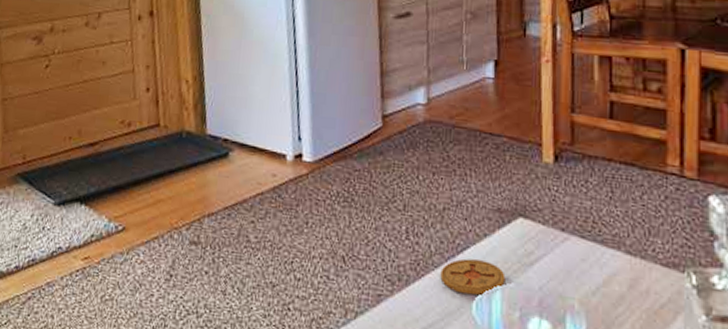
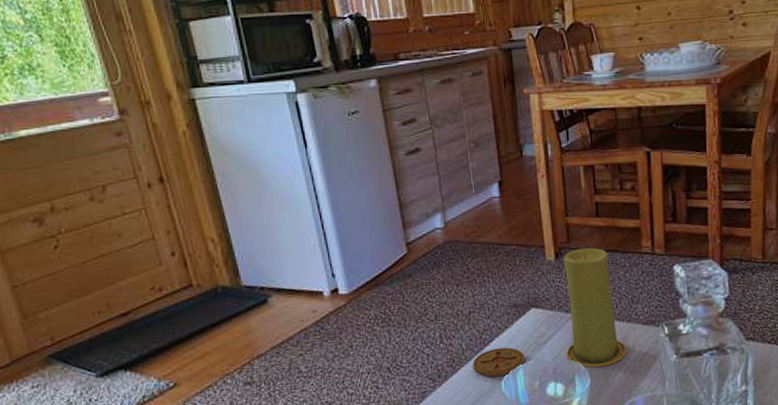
candle: none [557,154,638,311] -> present [563,247,627,367]

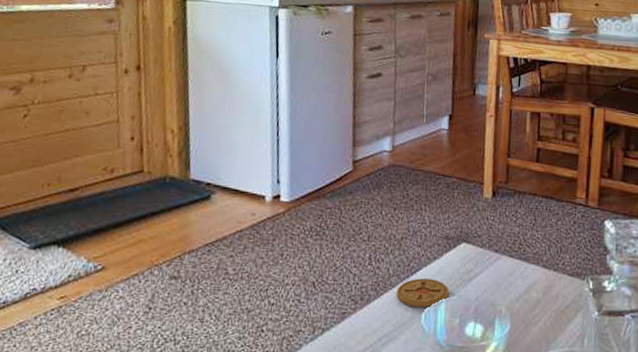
candle: present [563,247,627,367] -> none [490,190,550,313]

